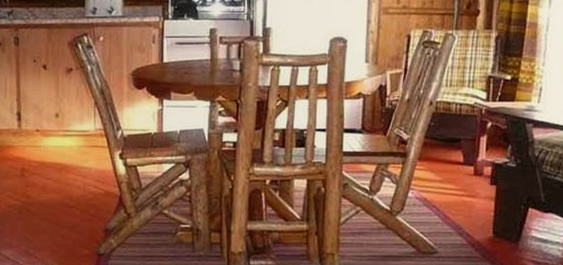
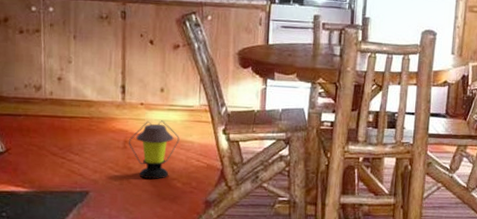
lantern: none [25,147,76,207] -> present [128,120,180,179]

